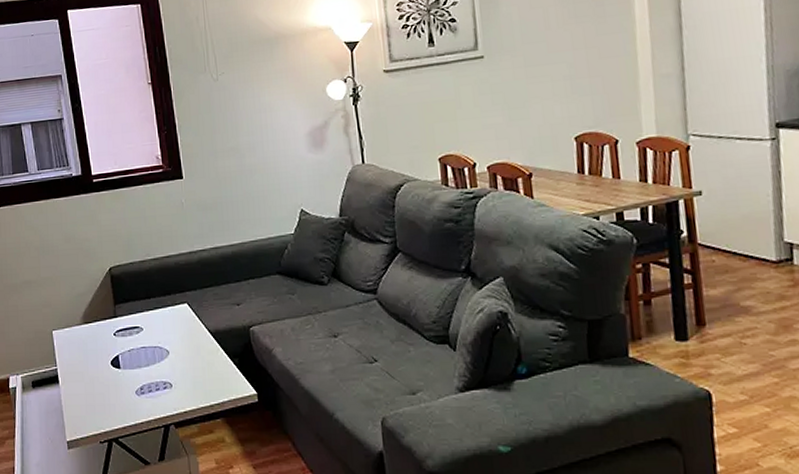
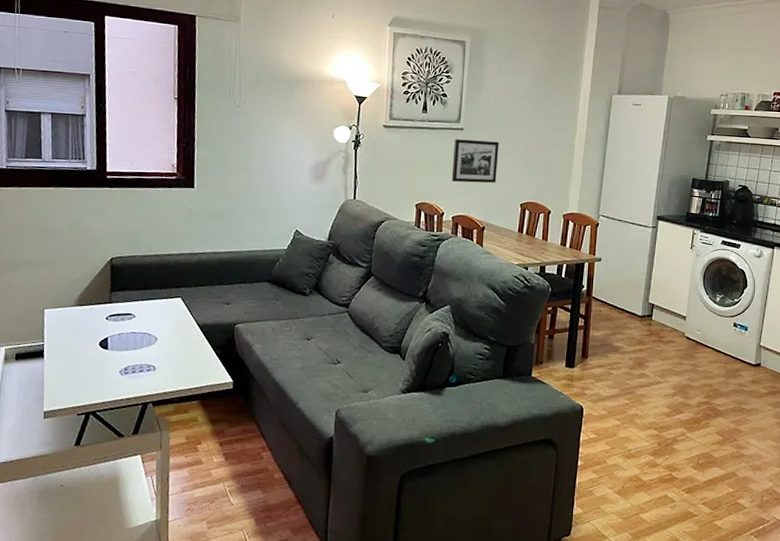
picture frame: none [474,64,538,123] -> present [451,139,499,183]

